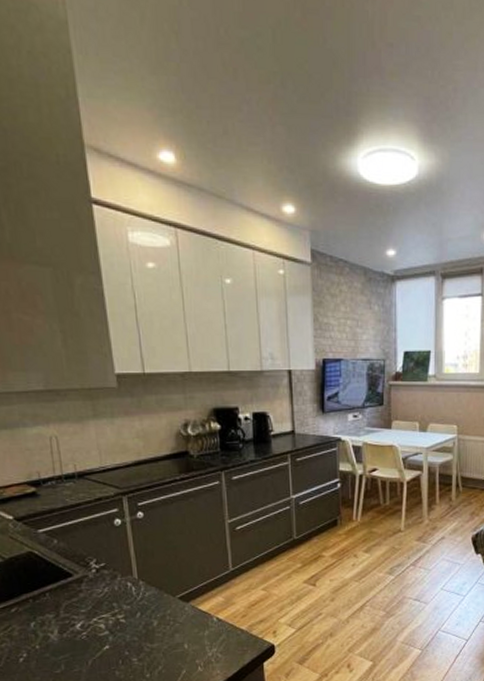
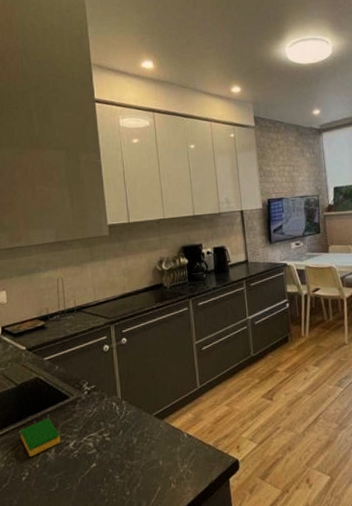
dish sponge: none [13,596,65,638] -> present [20,418,61,457]

